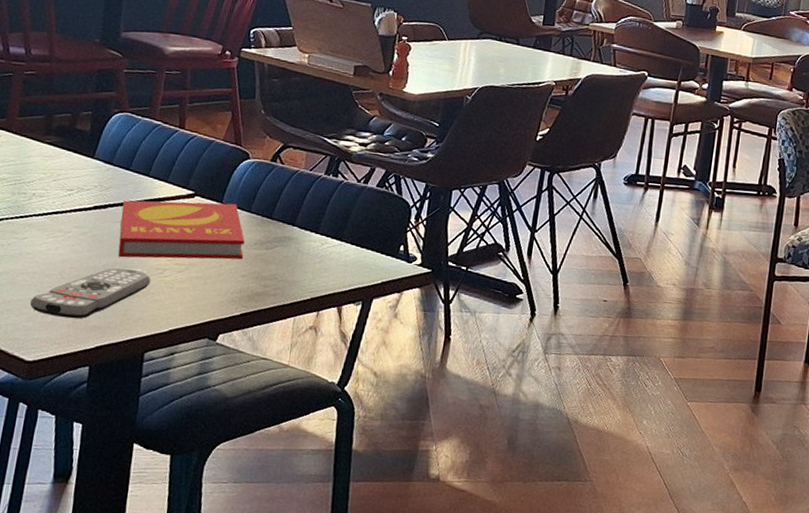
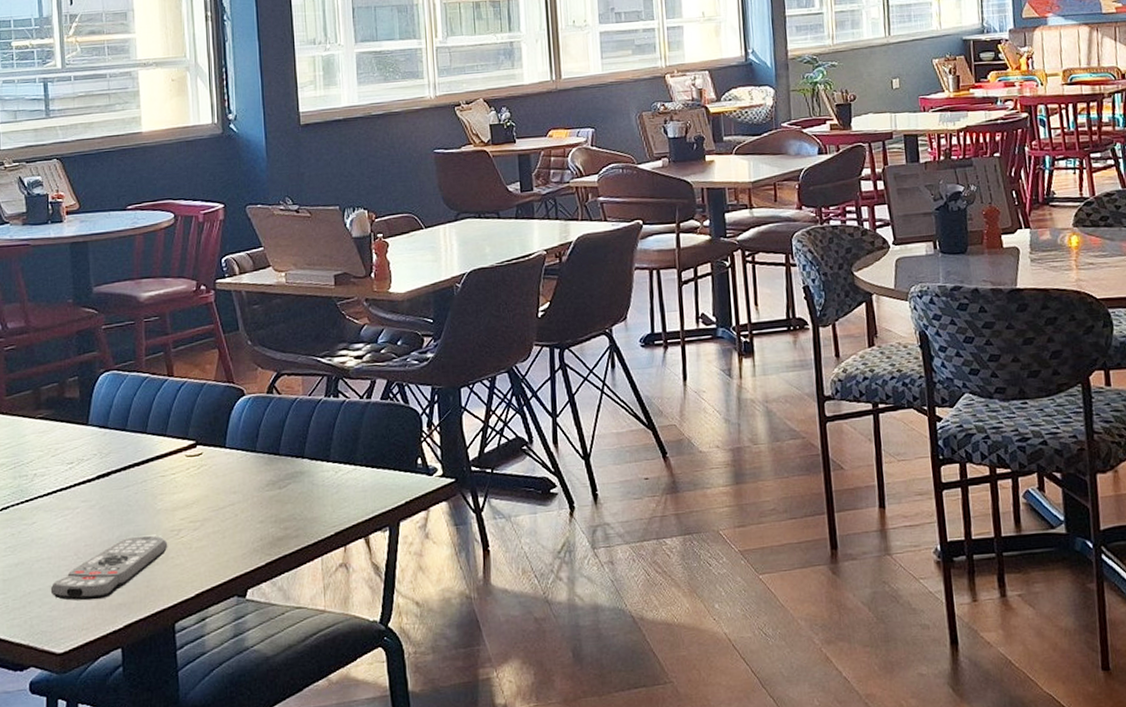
book: present [118,200,245,260] -> none [125,446,258,526]

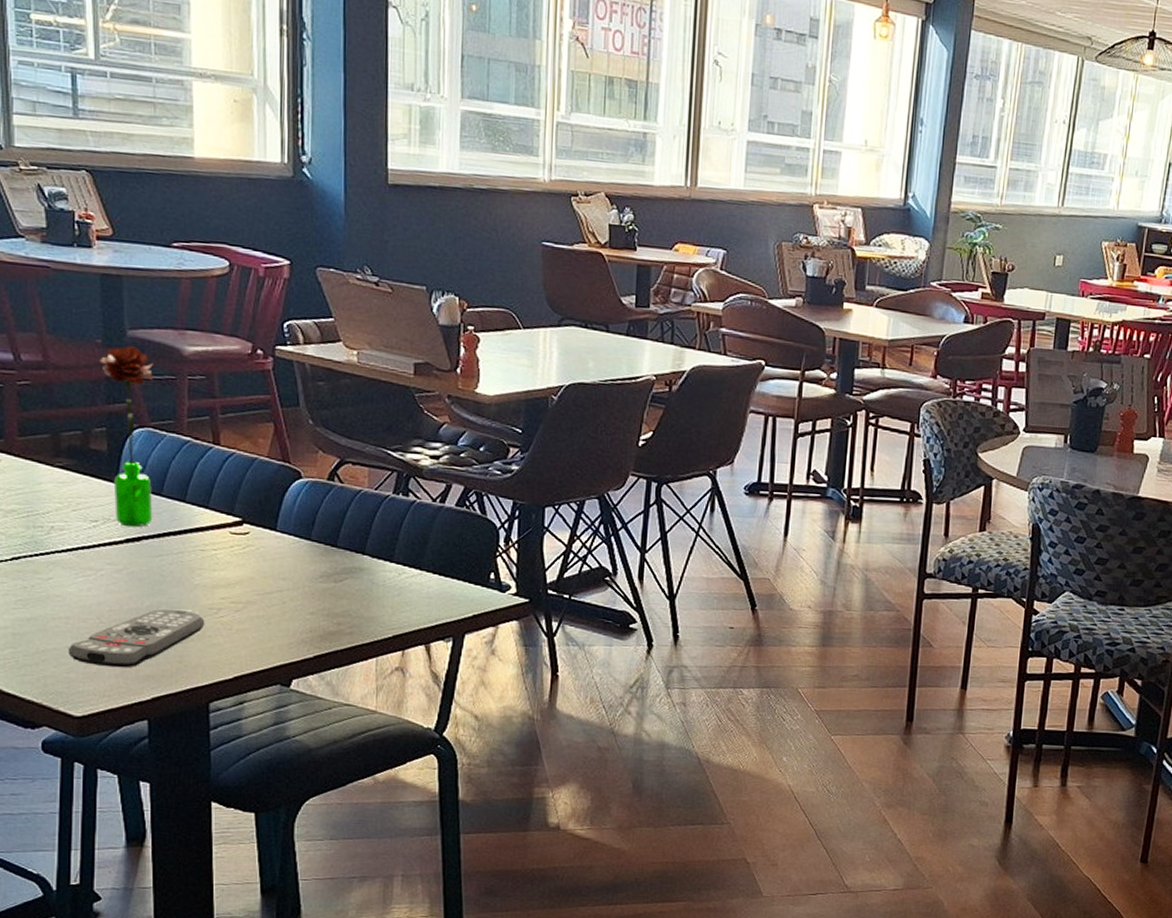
flower: none [71,300,120,464] -> present [100,345,153,528]

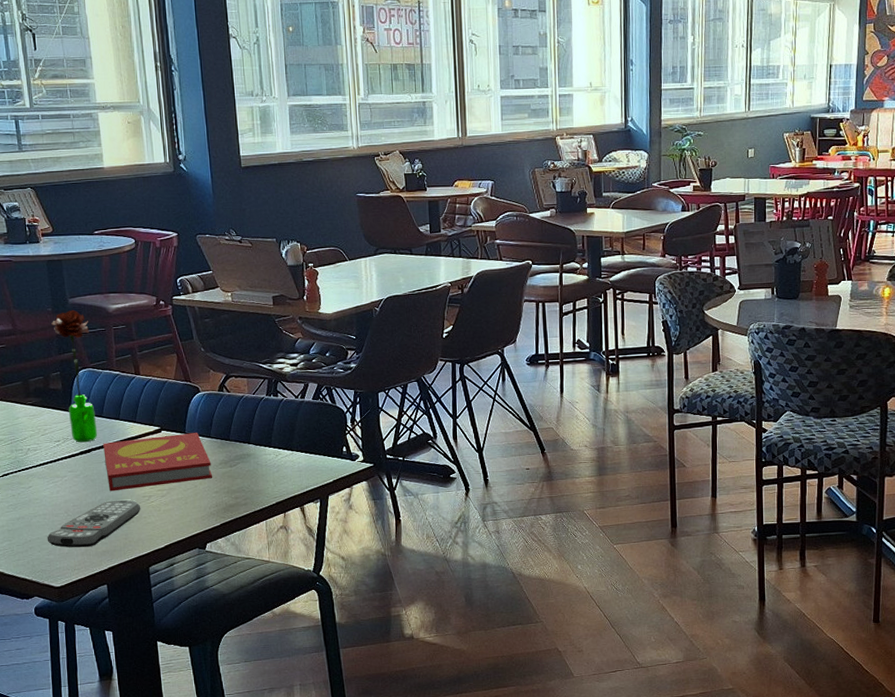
book: none [159,530,309,597] -> present [103,433,213,492]

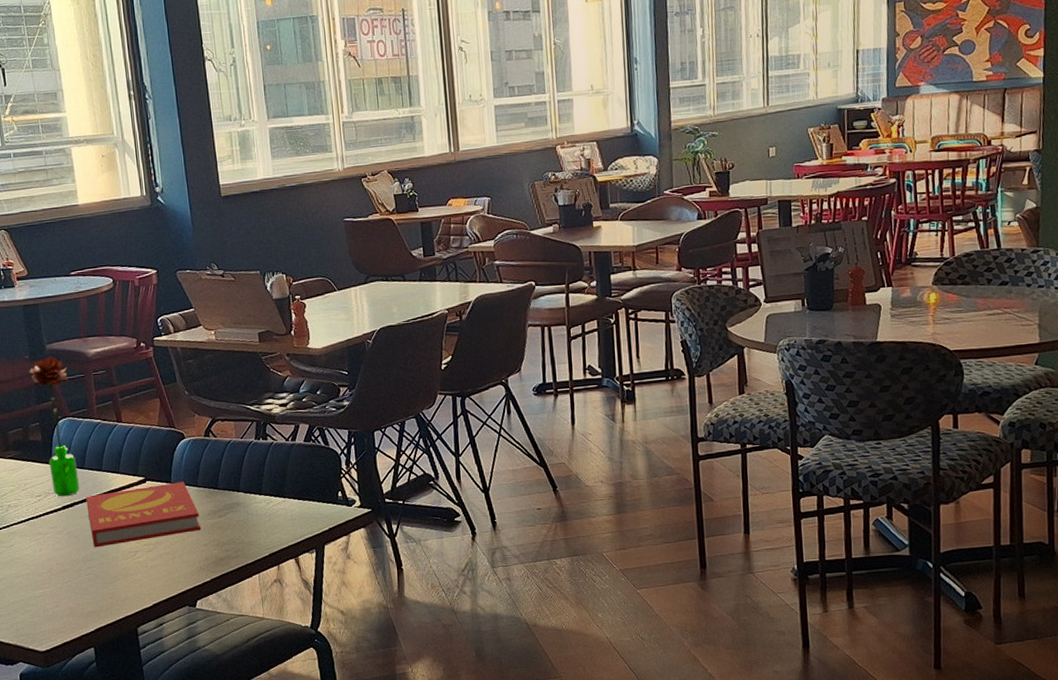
remote control: present [47,499,141,548] -> none [30,556,127,609]

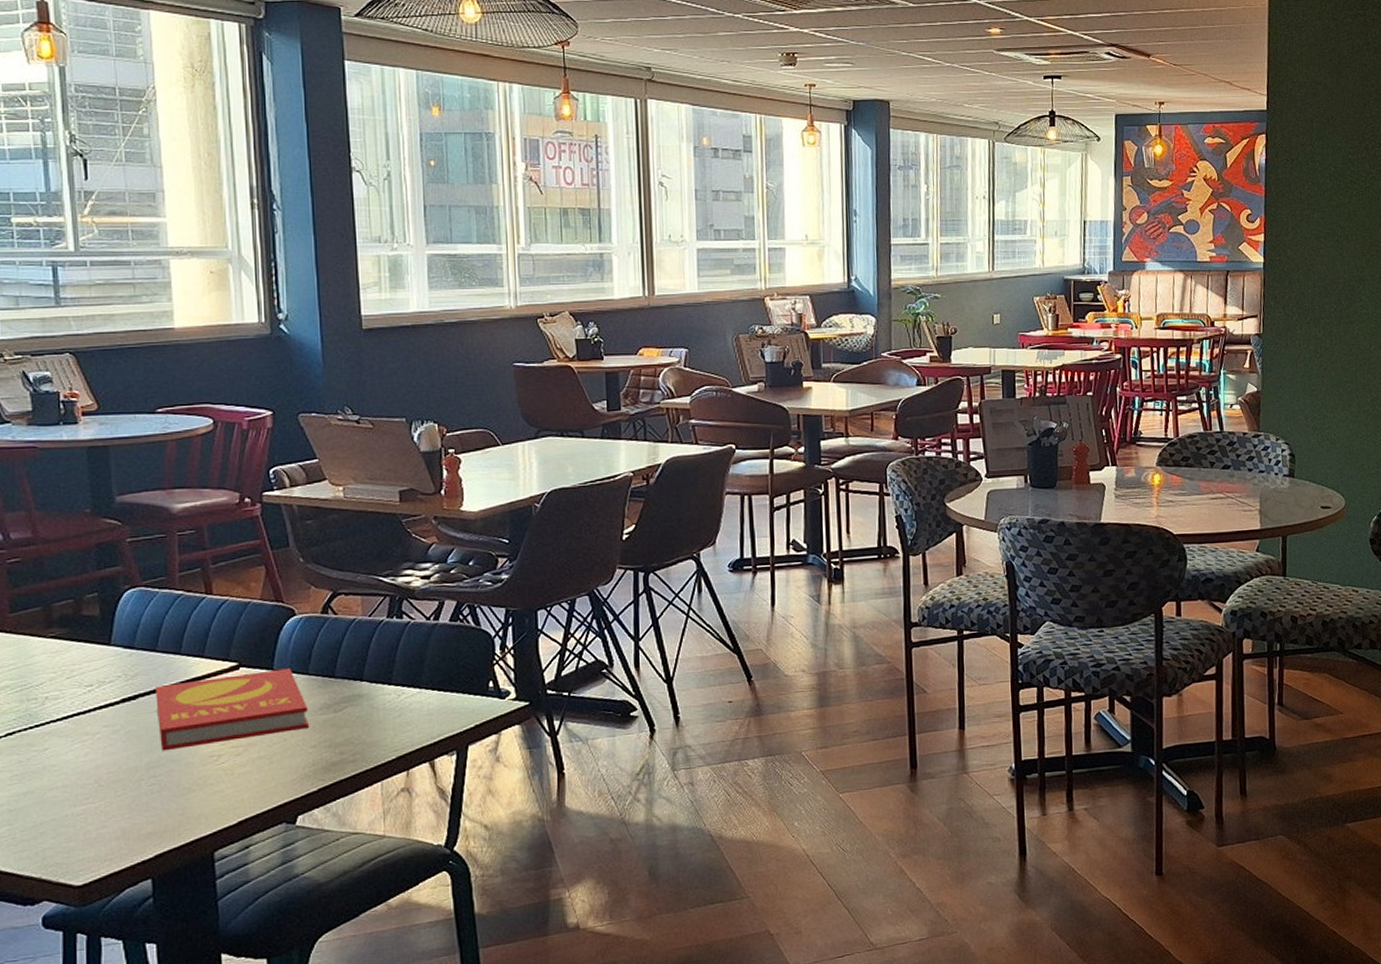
flower: present [29,356,80,497] -> none [89,510,149,687]

